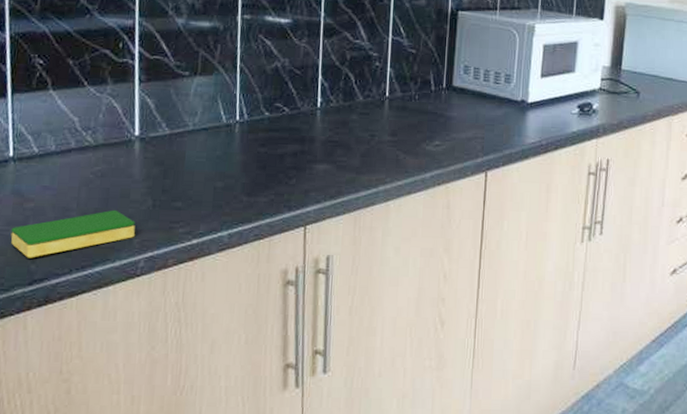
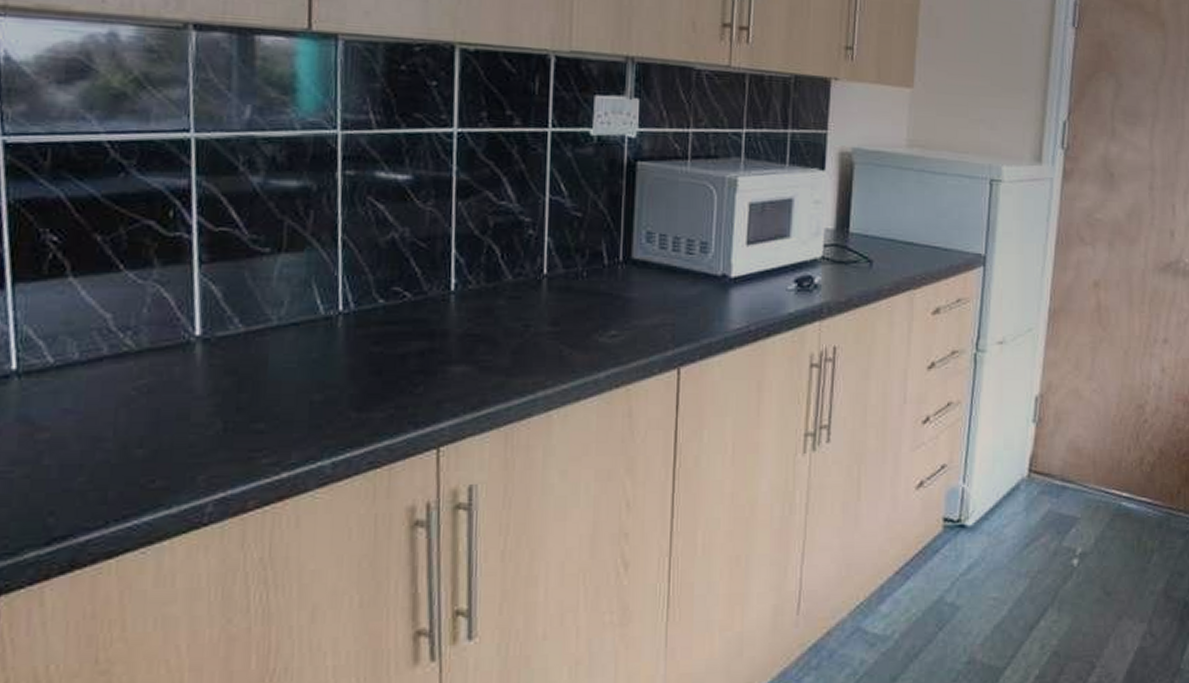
dish sponge: present [10,209,136,258] -> none [16,437,200,509]

